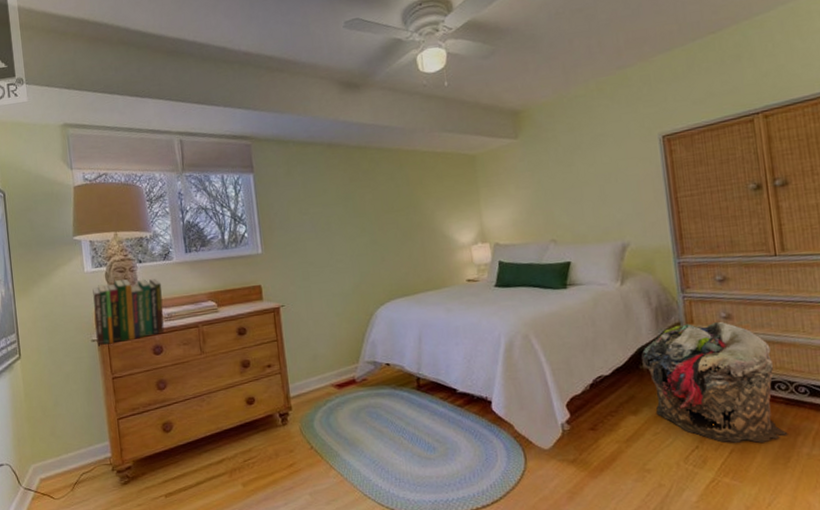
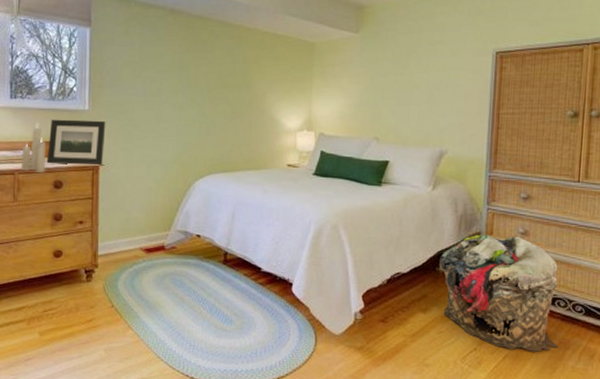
candle: none [202,273,229,323] -> present [20,123,47,173]
picture frame: none [227,261,283,312] -> present [46,119,106,166]

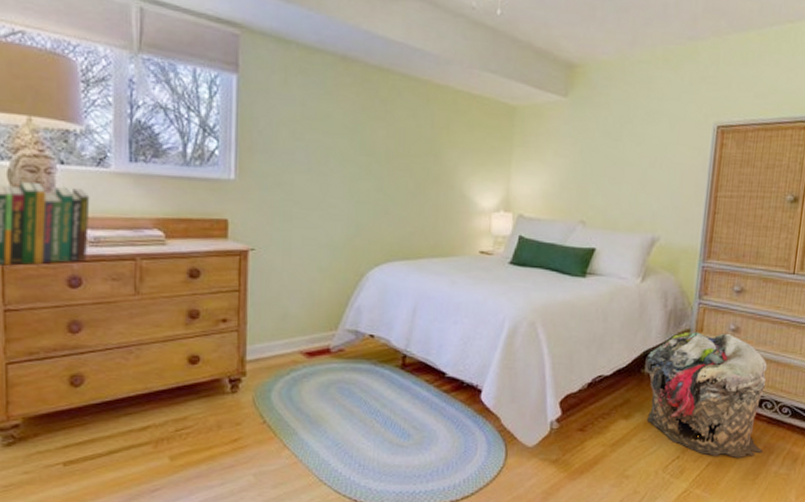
candle: present [20,123,47,173] -> none [143,195,179,258]
picture frame: present [46,119,106,166] -> none [178,190,257,250]

